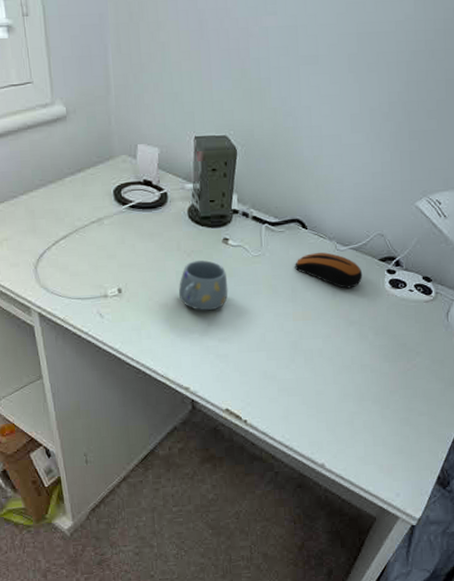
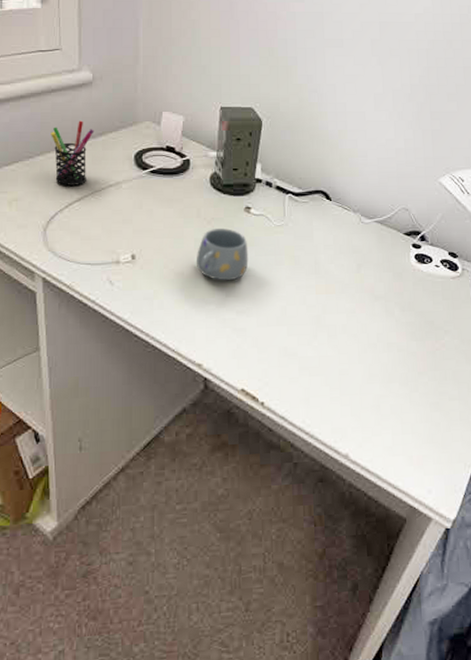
pen holder: none [31,157,73,224] -> present [51,120,94,186]
computer mouse: present [295,252,363,289] -> none [318,225,388,262]

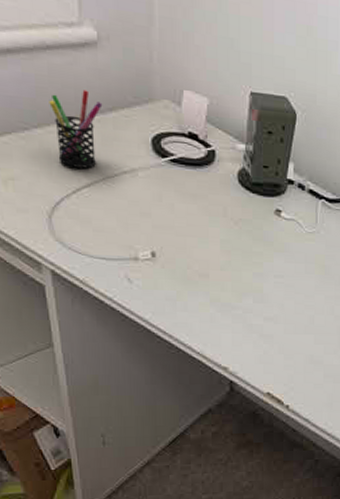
mug: present [197,229,249,281] -> none [223,230,278,287]

